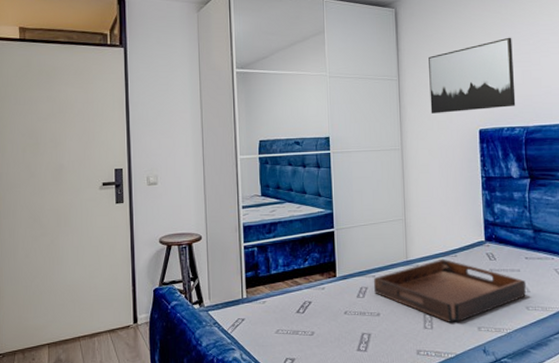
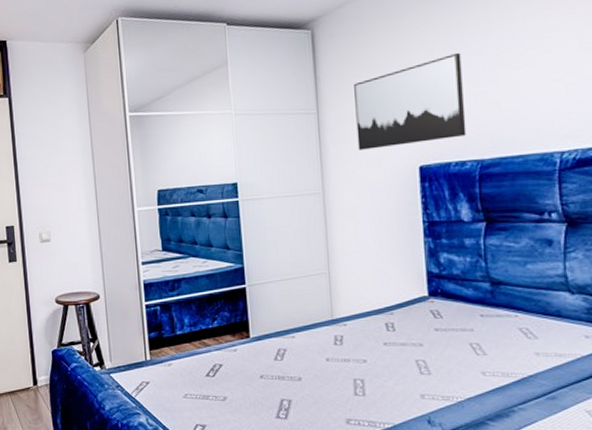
serving tray: present [373,258,526,322] -> none [292,317,481,389]

